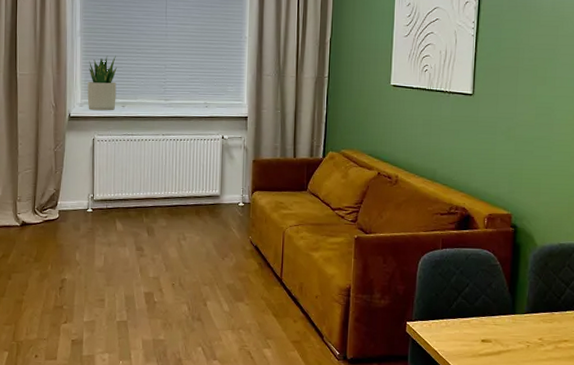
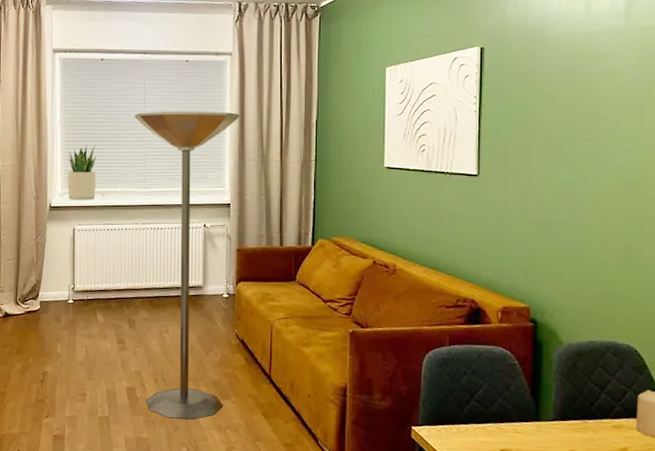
floor lamp: none [155,25,259,322] -> present [134,111,240,420]

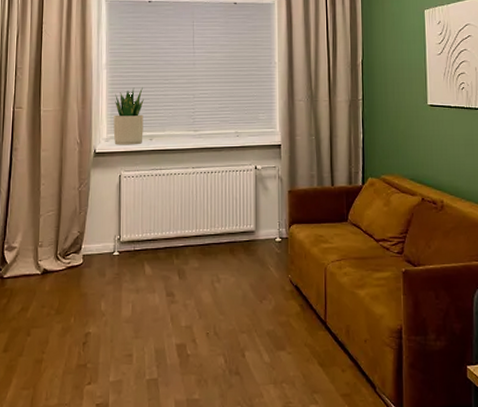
floor lamp: present [134,111,240,420] -> none [182,53,288,375]

